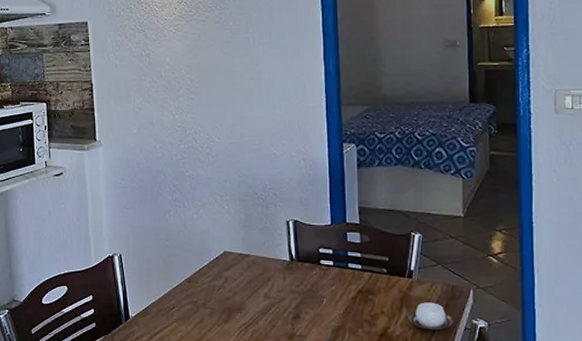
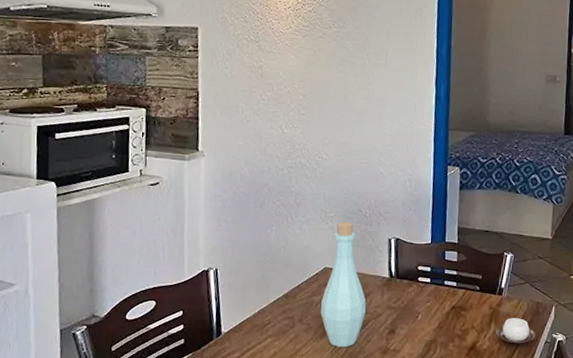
bottle: none [223,204,268,332] -> present [321,221,366,347]

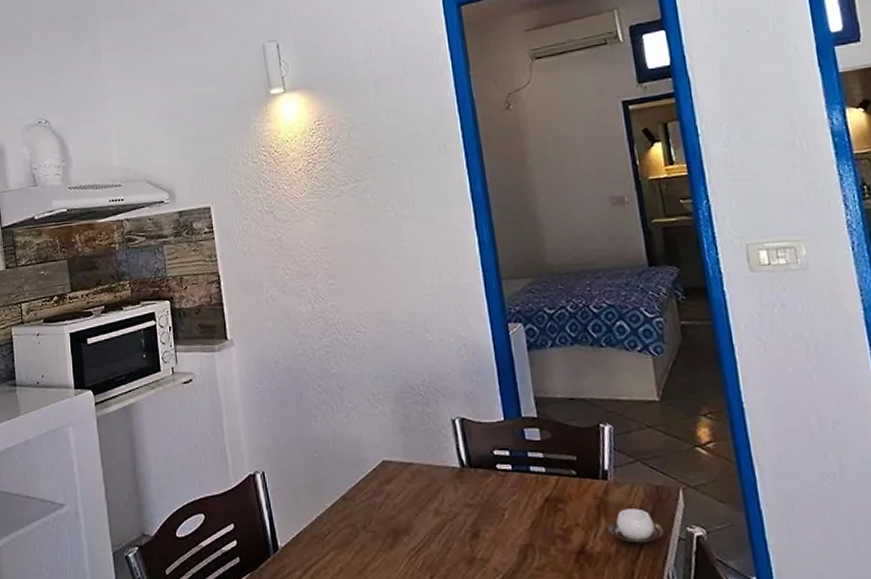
bottle: present [321,221,366,347] -> none [385,403,439,559]

